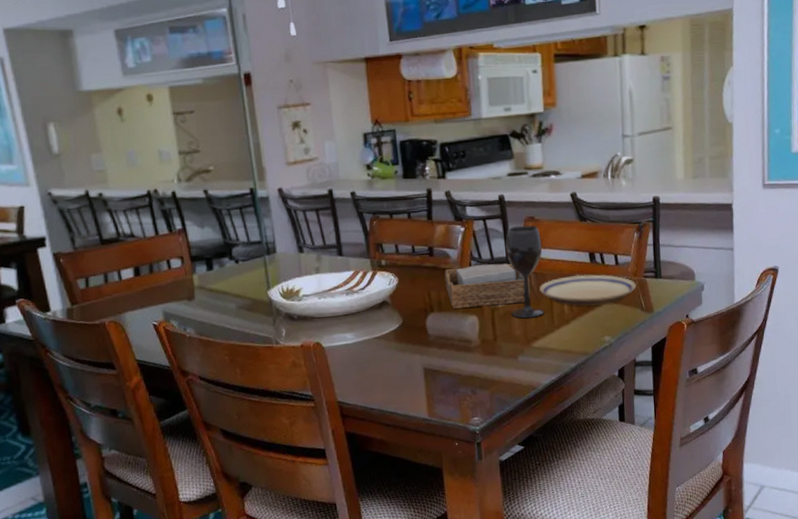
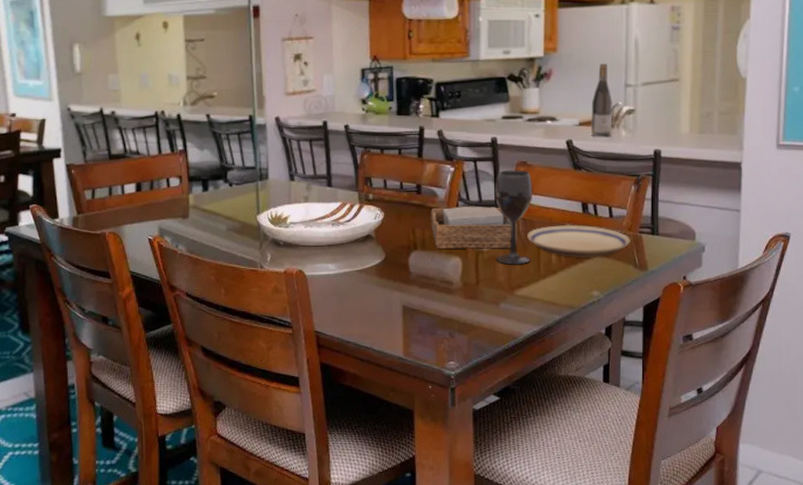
wine bottle: none [592,115,613,188] -> present [591,63,613,137]

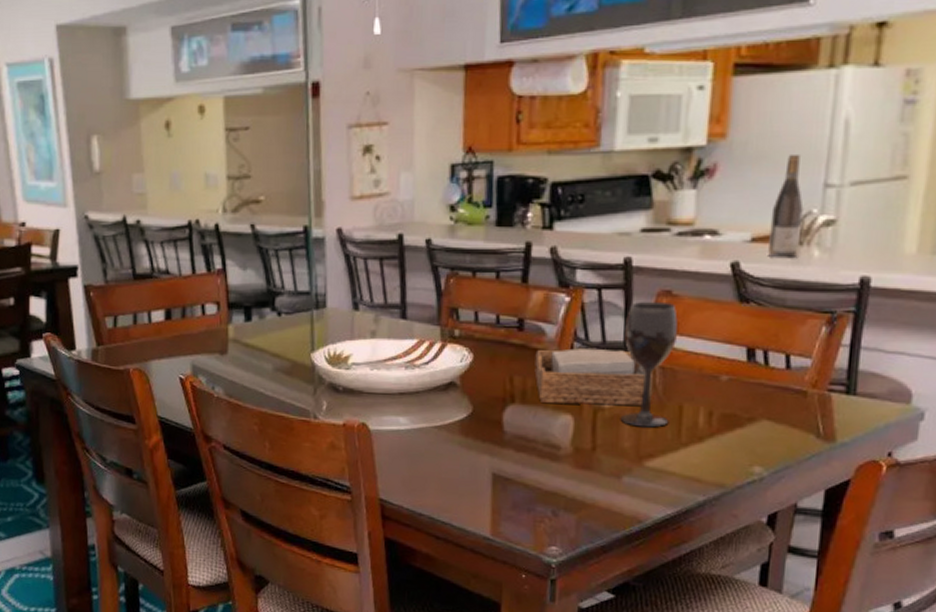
plate: present [527,224,630,258] -> none [666,376,814,422]

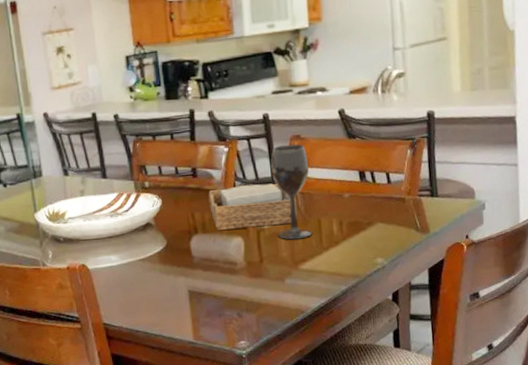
wine bottle: present [768,153,804,259] -> none [360,28,383,104]

